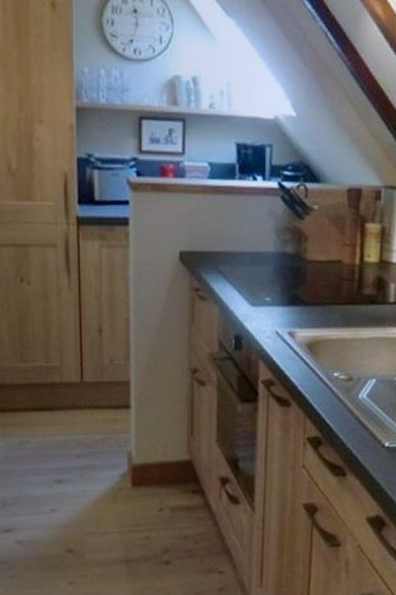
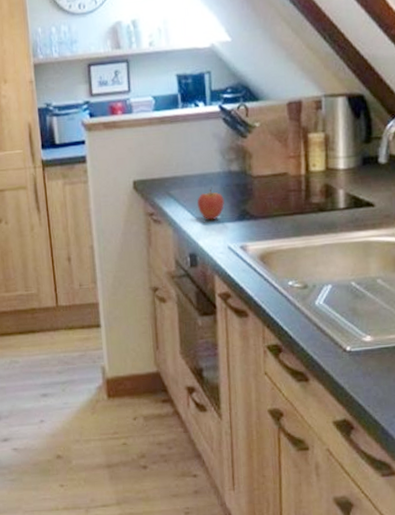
fruit: none [246,267,276,302] -> present [197,187,224,220]

